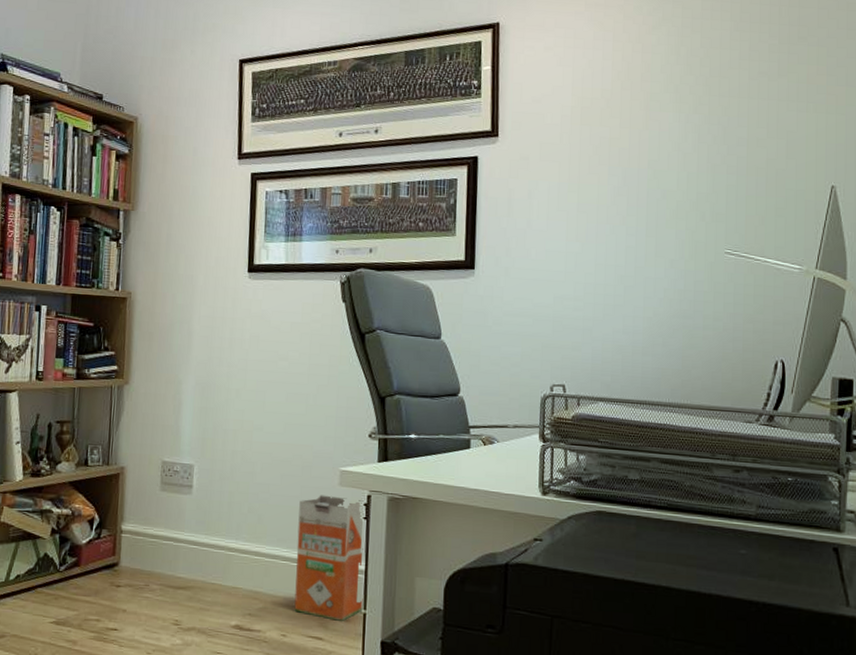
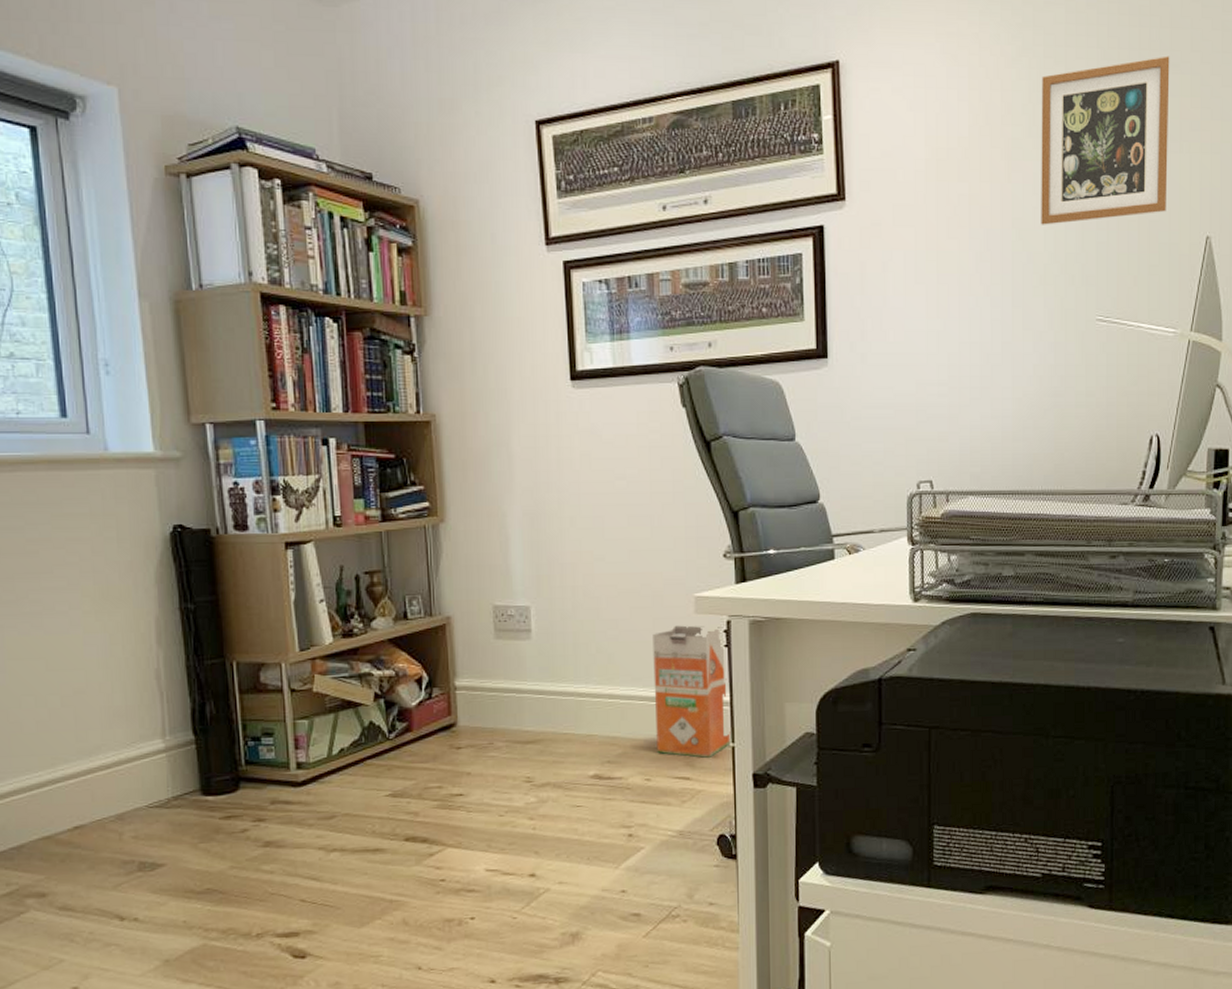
picture frame: none [675,30,798,168] -> present [1041,56,1170,225]

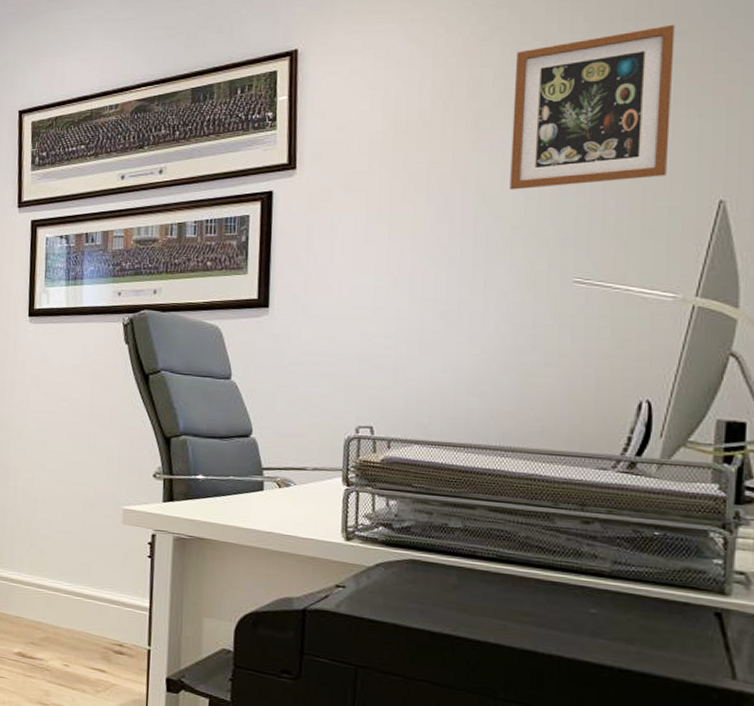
waste bin: present [653,625,731,758] -> none [76,532,148,656]

